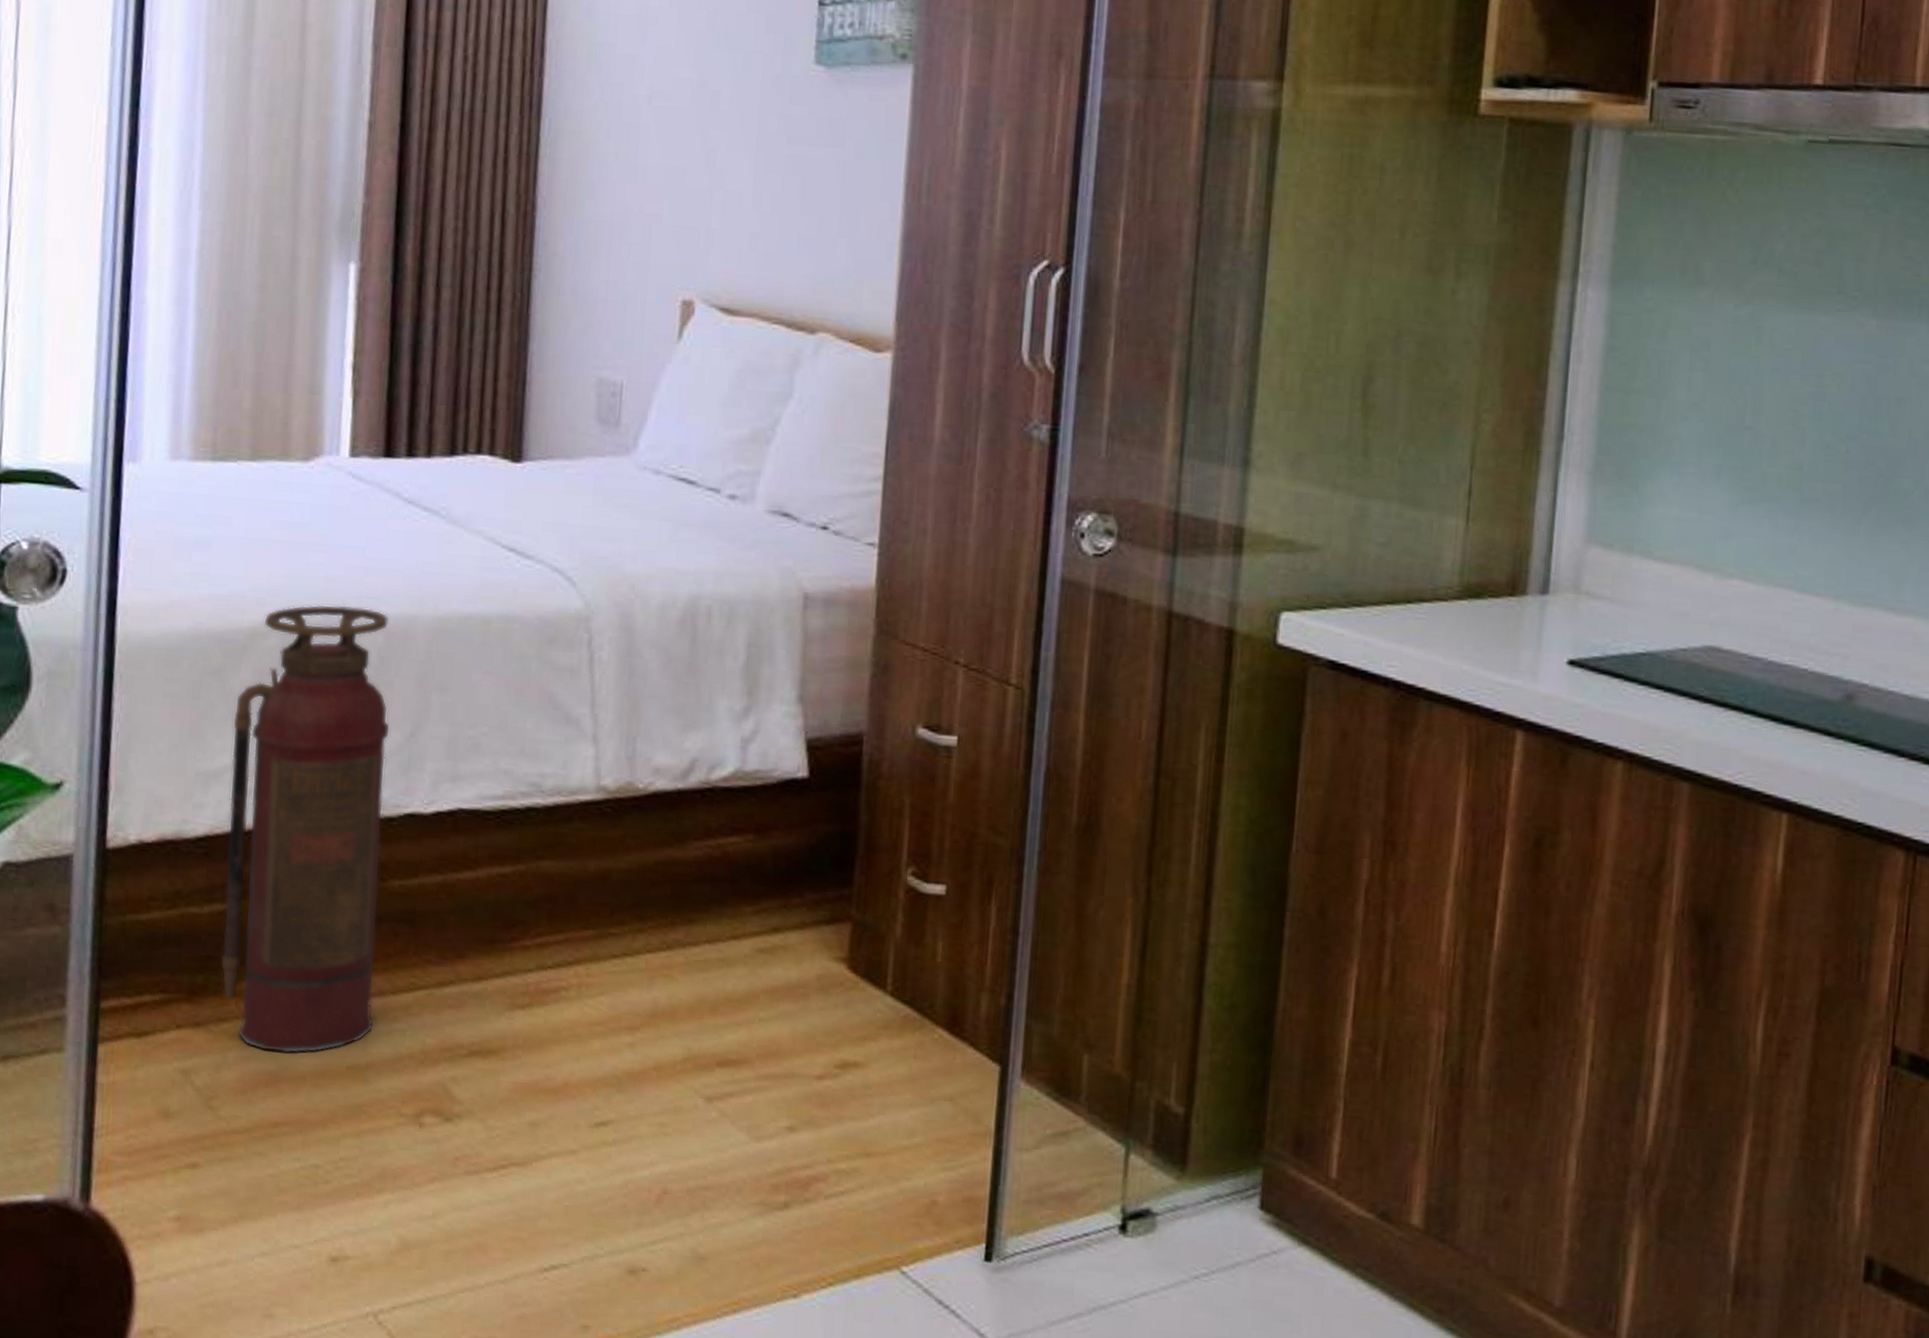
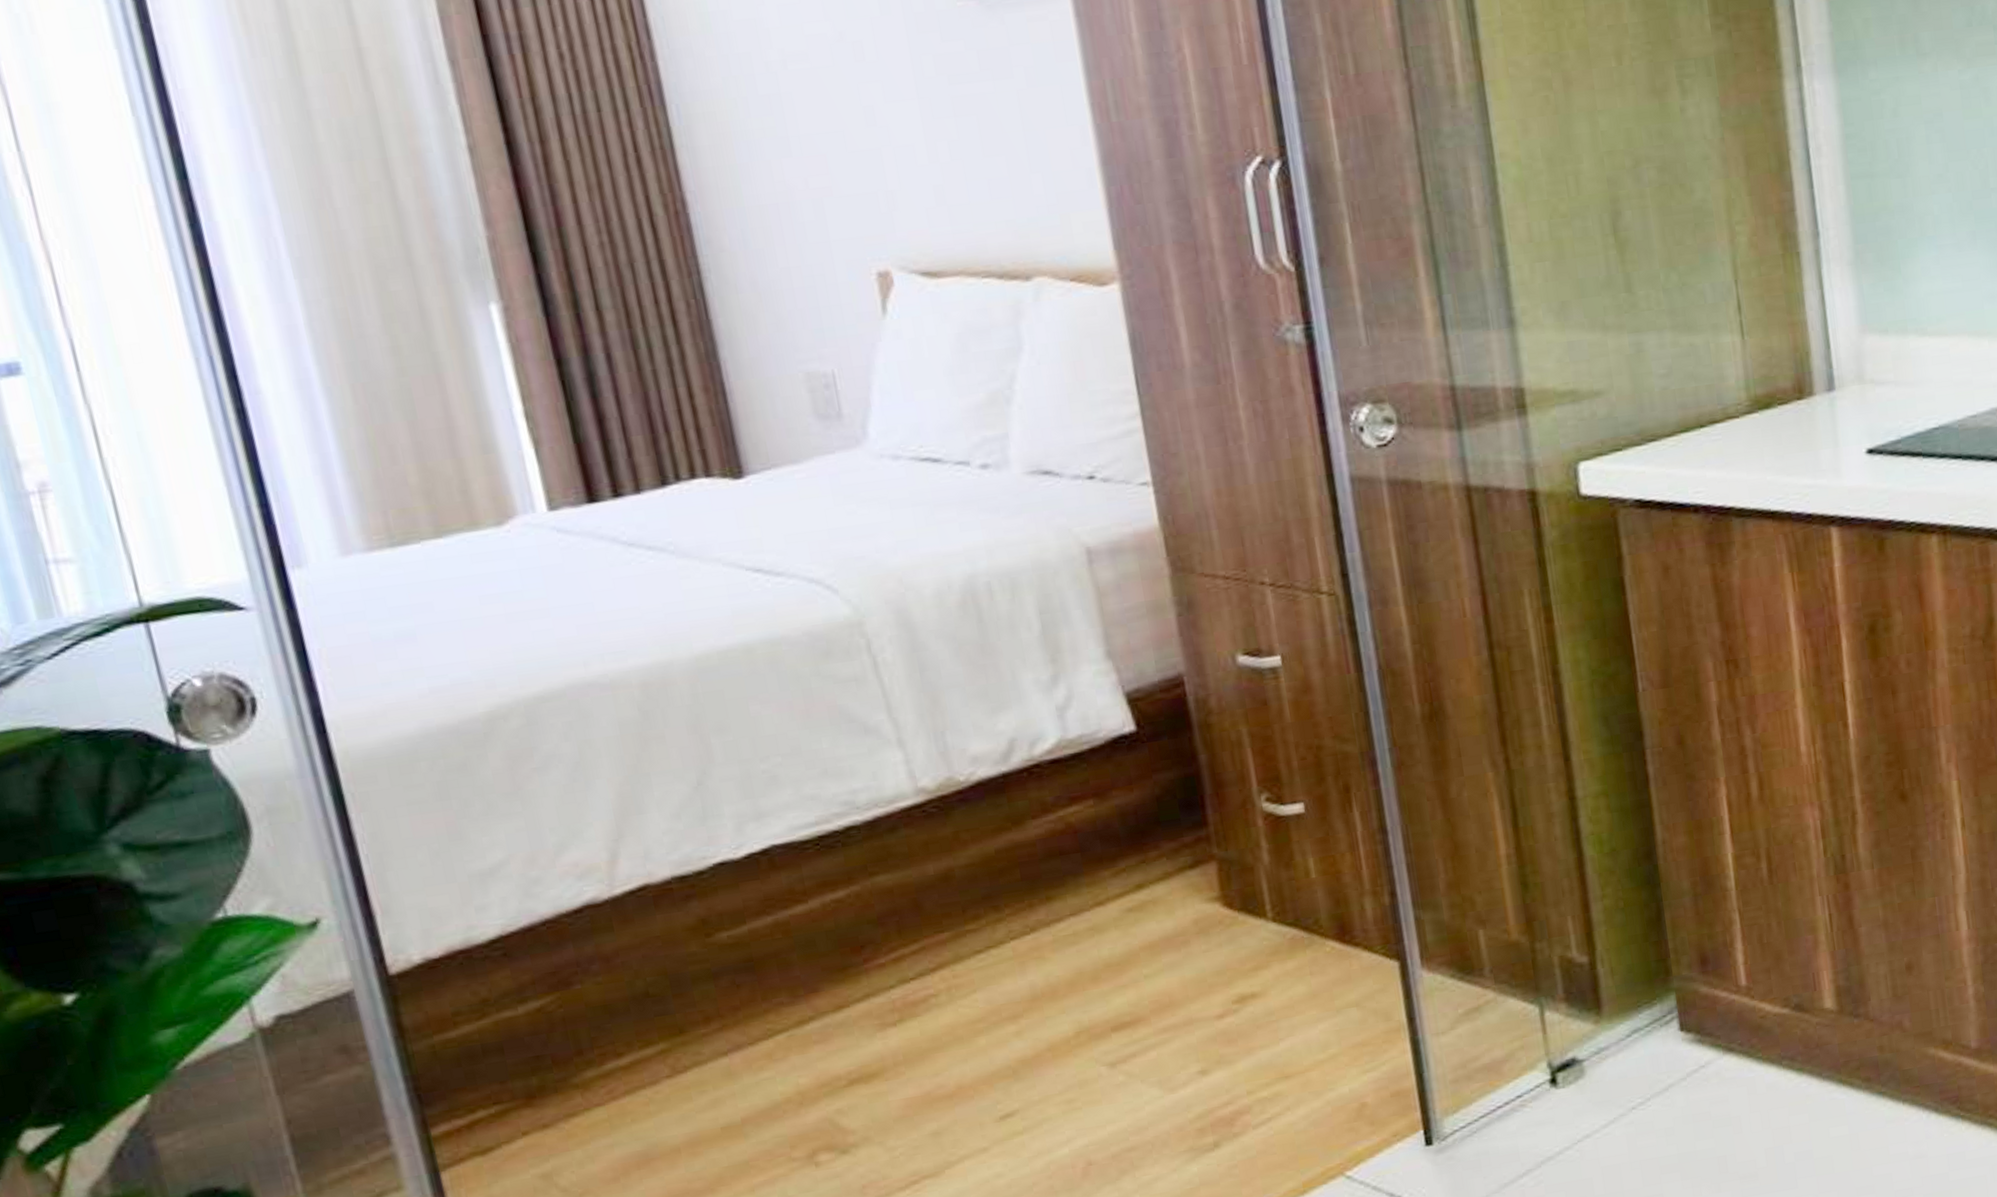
fire extinguisher: present [220,604,391,1054] -> none [492,663,740,1135]

